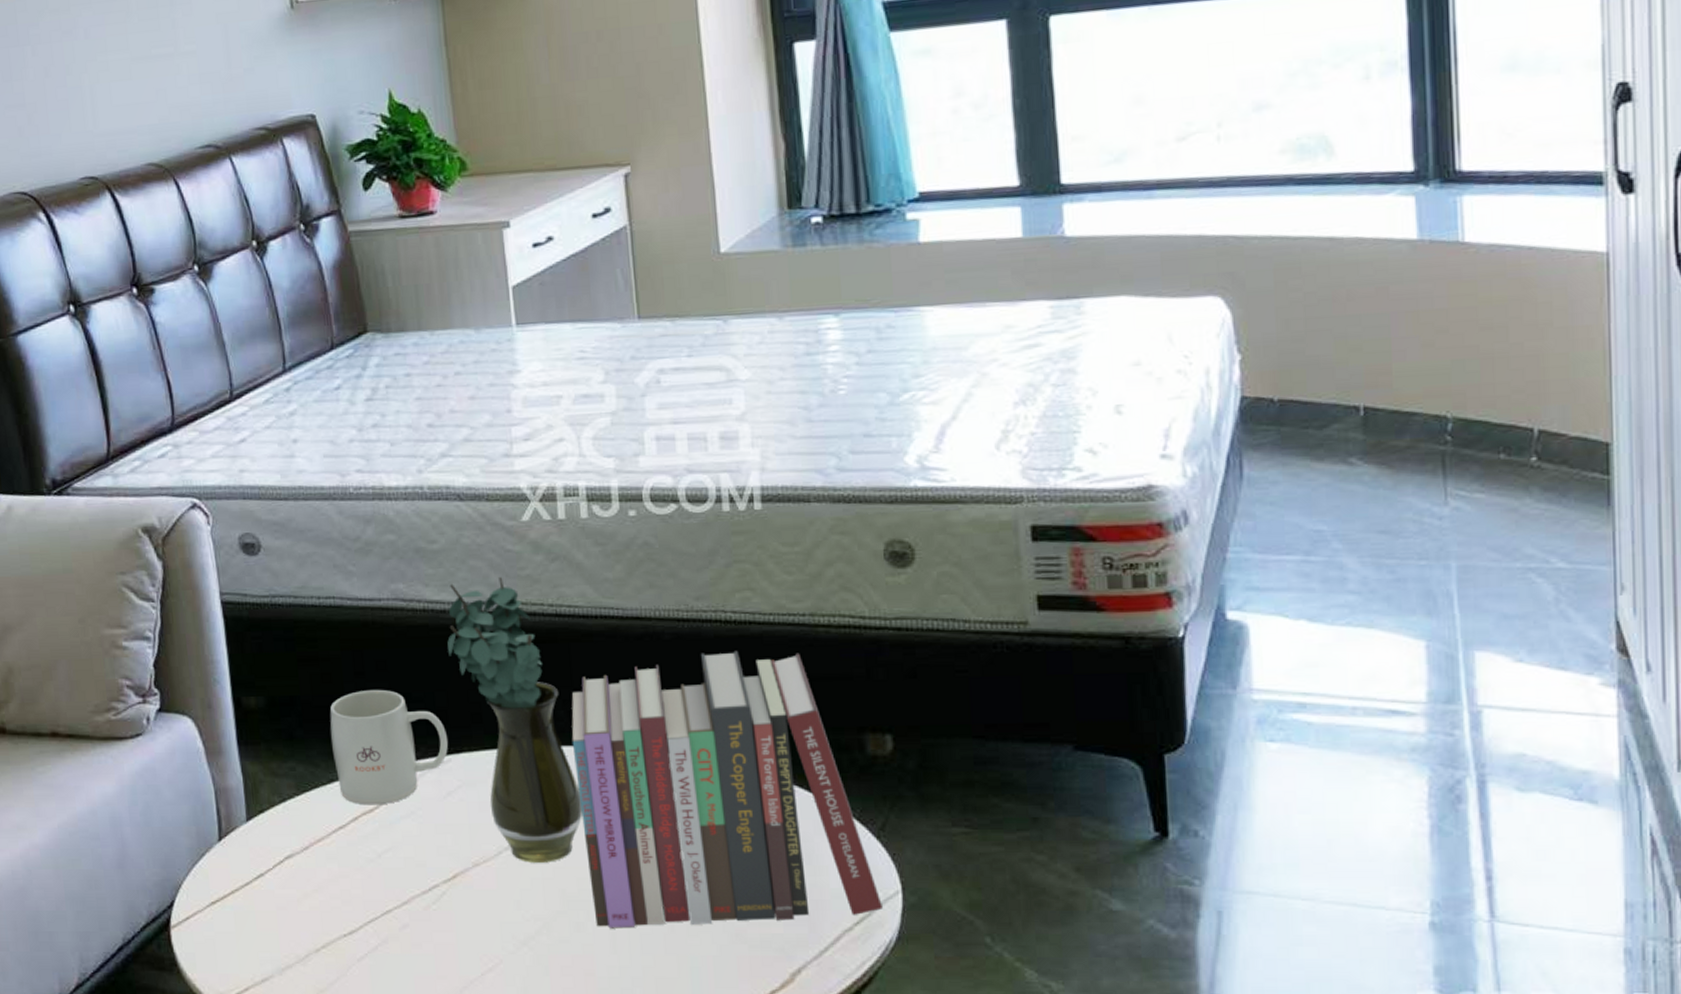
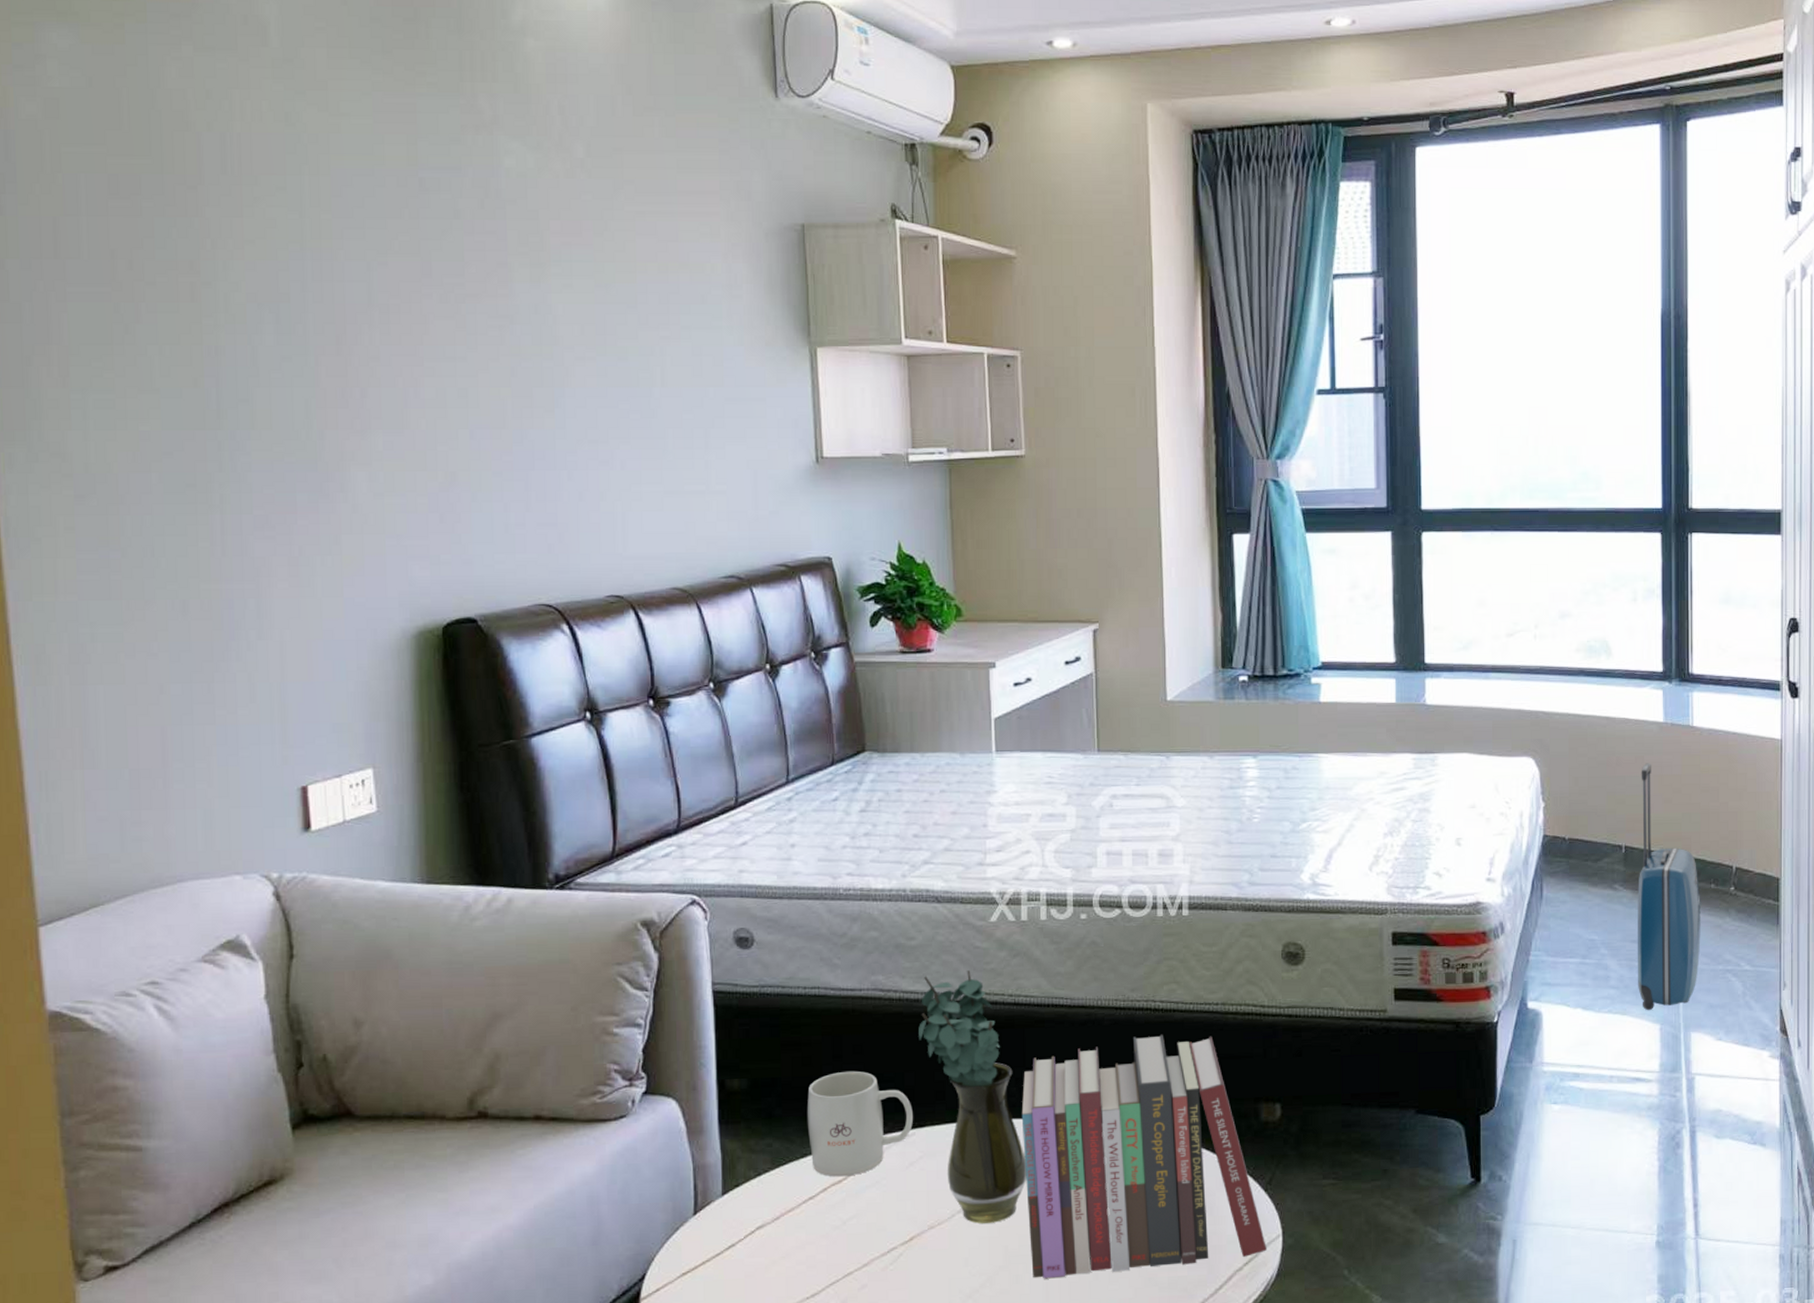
suitcase: none [1384,295,1486,623] -> present [1637,763,1701,1011]

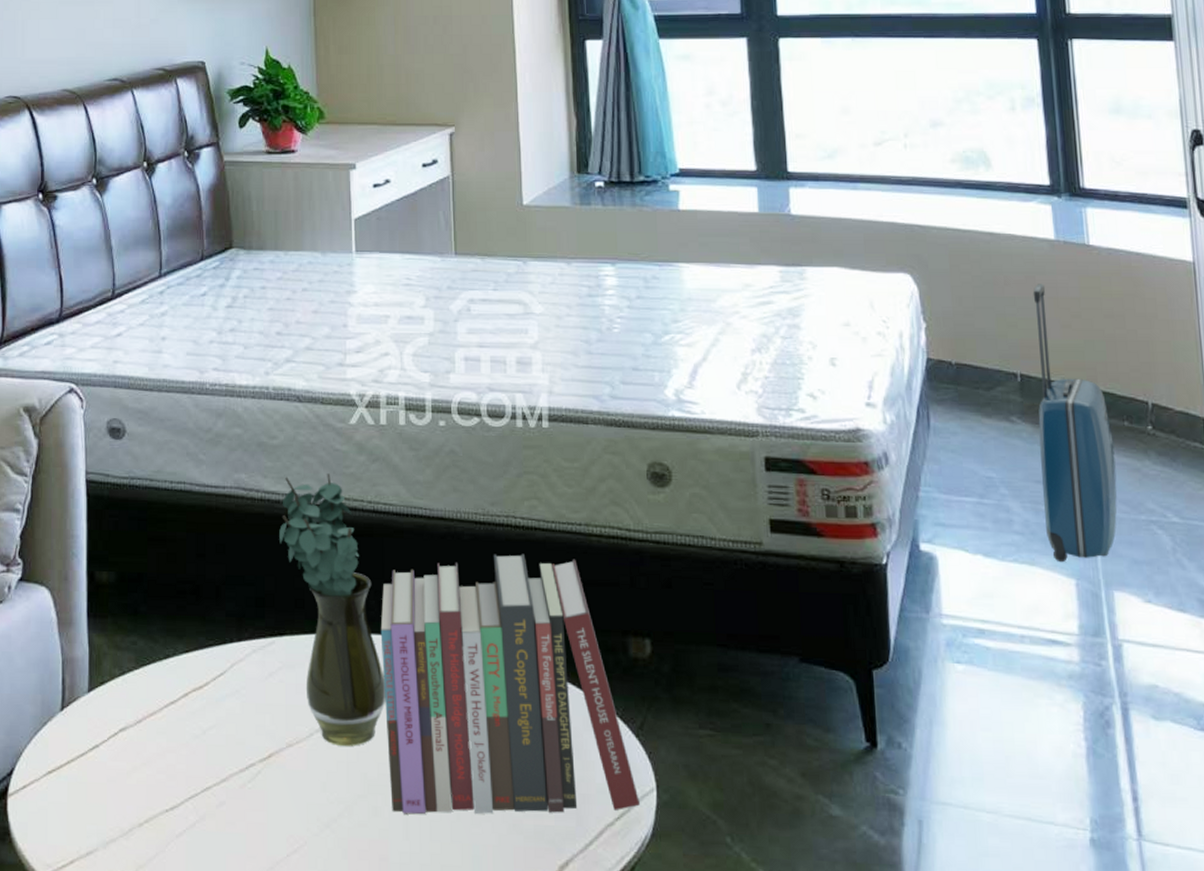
mug: present [806,1070,914,1177] -> none [170,571,274,683]

